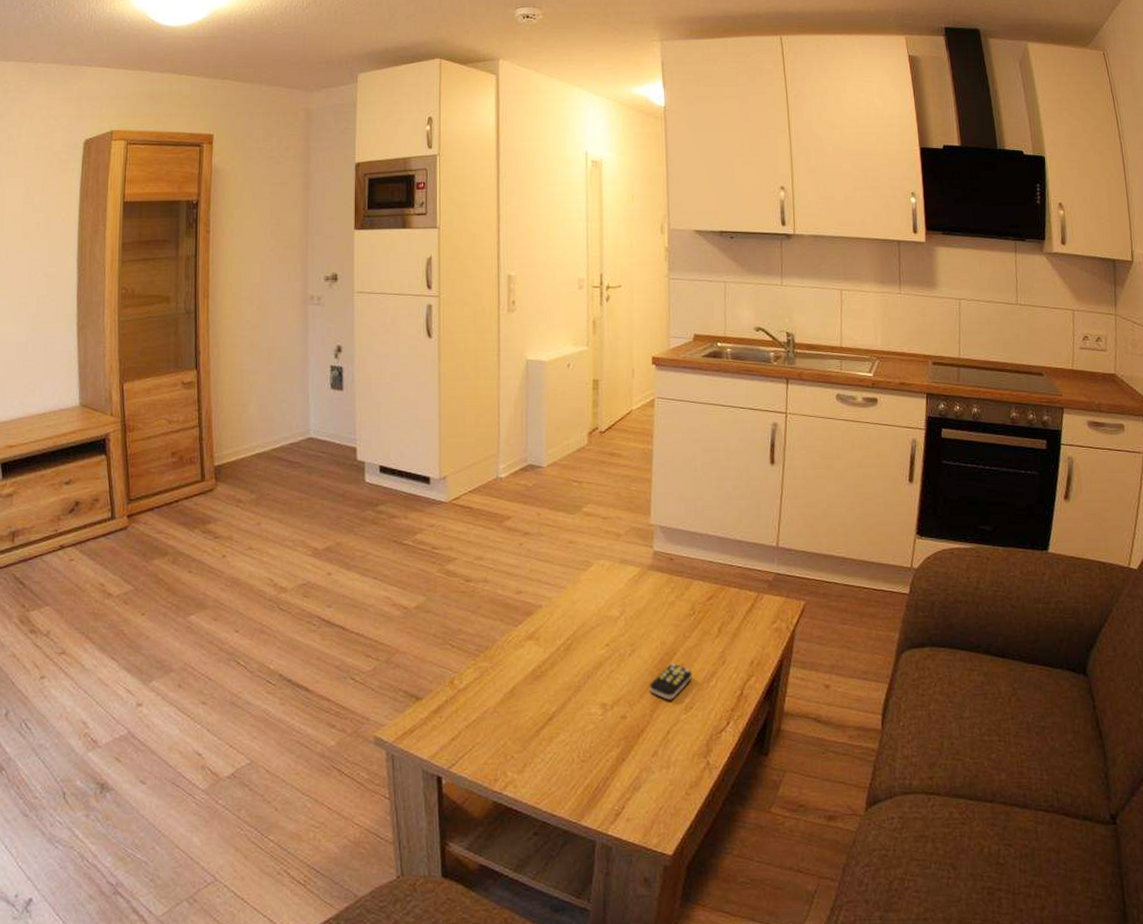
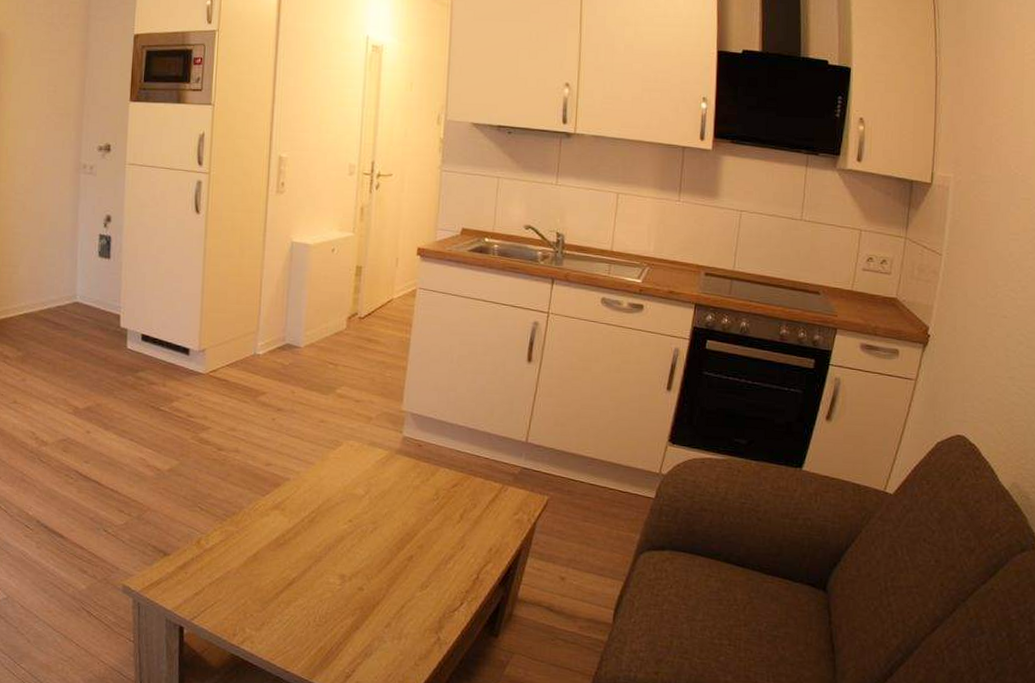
remote control: present [649,663,692,700] -> none [387,543,431,577]

